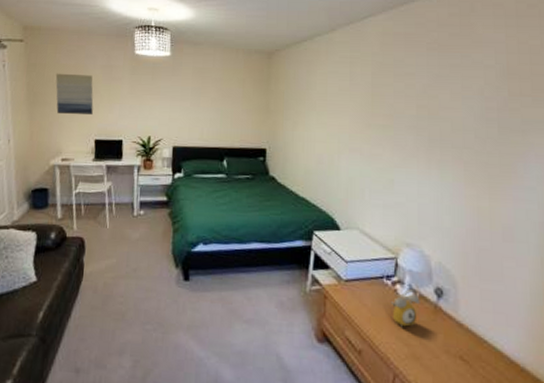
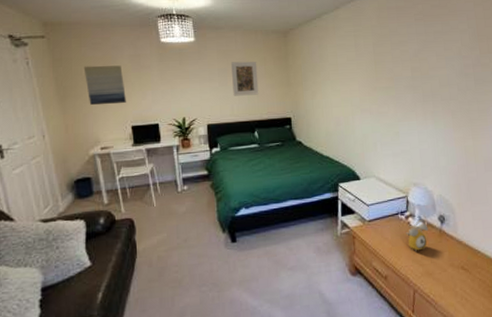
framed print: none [204,81,235,120] -> present [231,61,259,96]

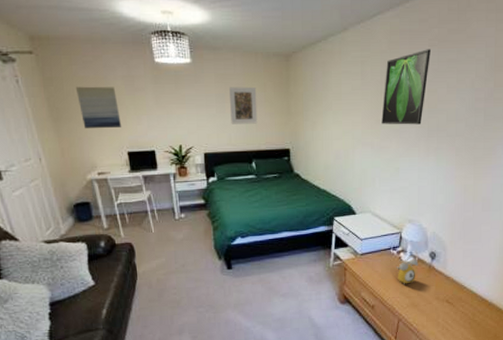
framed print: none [377,22,418,91] -> present [381,49,430,125]

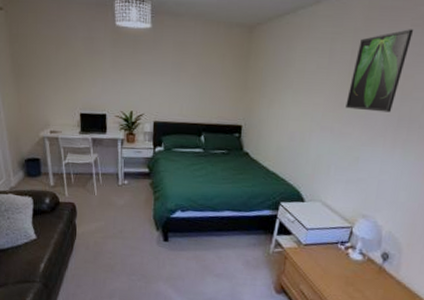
wall art: present [75,86,121,128] -> none [38,45,77,88]
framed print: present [229,87,258,124] -> none [184,56,215,96]
alarm clock: present [396,254,419,284] -> none [341,252,368,283]

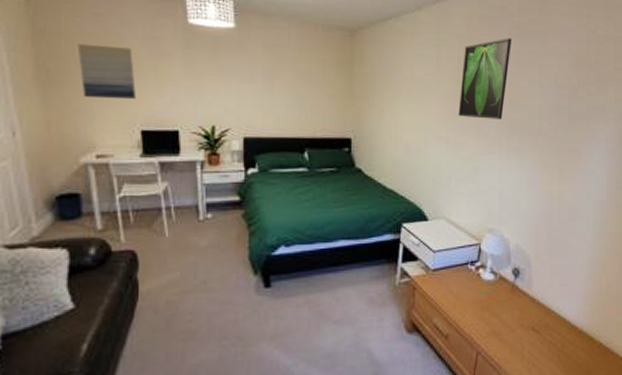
wall art: none [38,45,77,88] -> present [77,43,136,99]

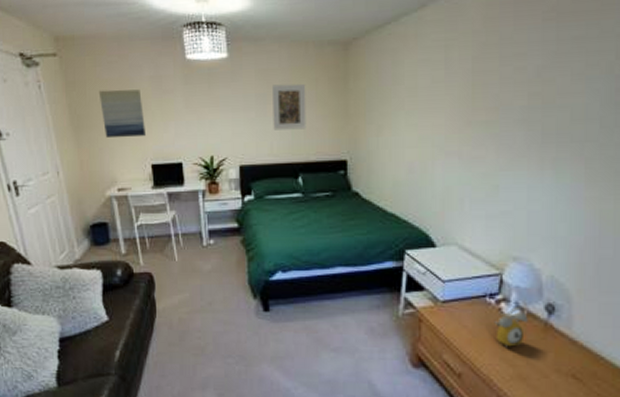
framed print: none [280,60,314,106] -> present [273,83,307,130]
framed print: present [458,38,511,120] -> none [473,24,545,128]
alarm clock: none [474,271,500,308] -> present [494,306,528,347]

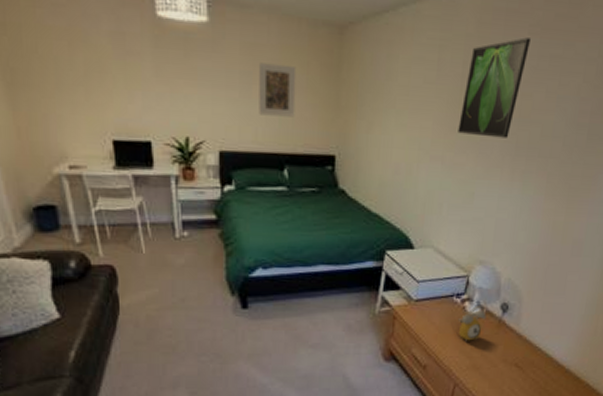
wall art: present [98,89,145,137] -> none [40,39,104,105]
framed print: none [473,24,545,128] -> present [458,37,530,138]

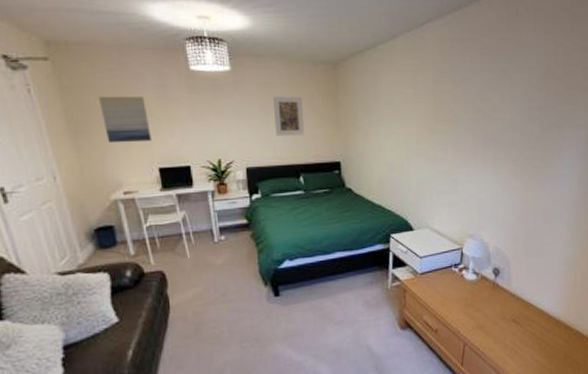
wall art: none [40,39,104,105] -> present [98,96,151,142]
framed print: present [458,37,530,138] -> none [436,57,483,135]
alarm clock: present [458,305,486,341] -> none [458,272,482,304]

